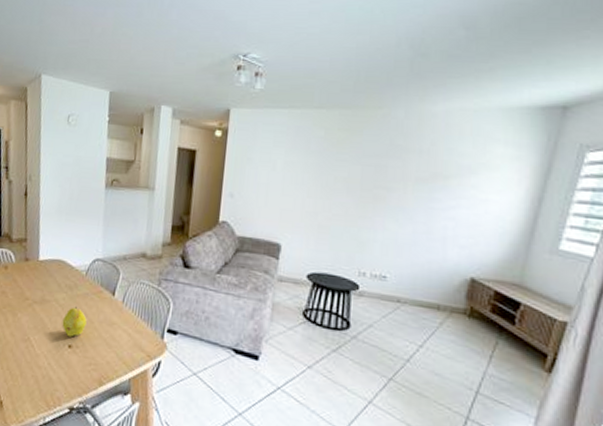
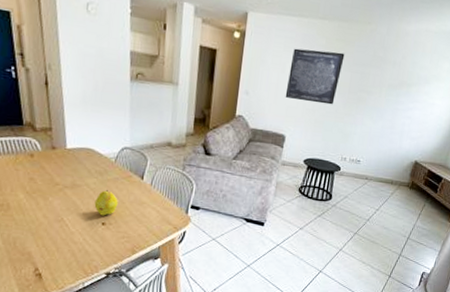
wall art: none [278,142,351,206] -> present [285,48,345,105]

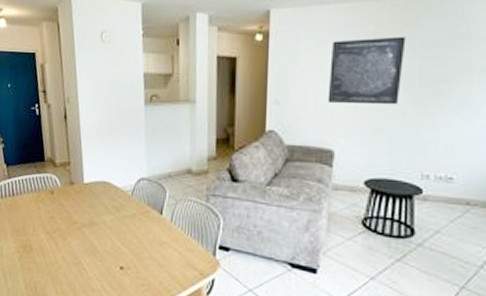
fruit: present [94,189,118,216] -> none [112,227,136,259]

